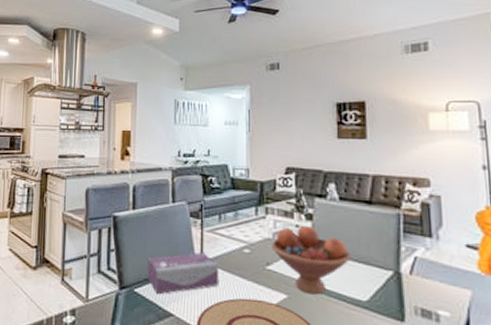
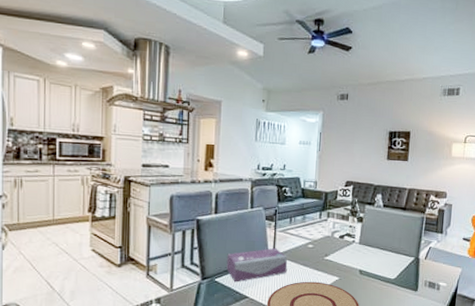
fruit bowl: present [271,225,351,295] -> none [329,226,388,276]

